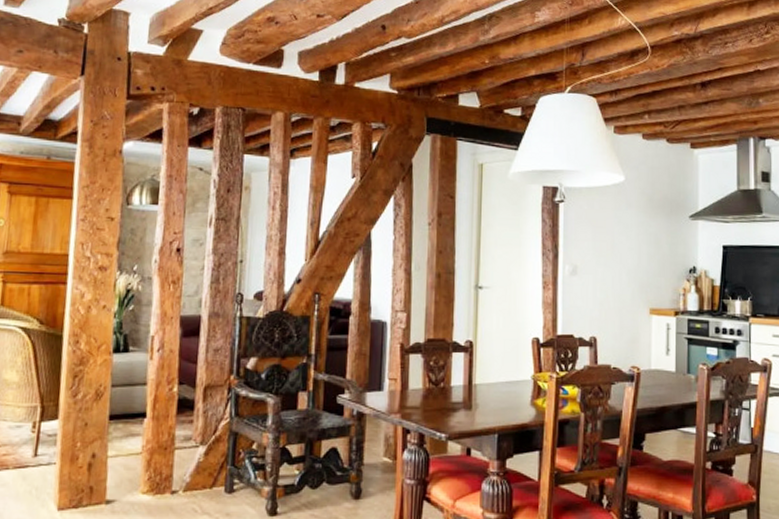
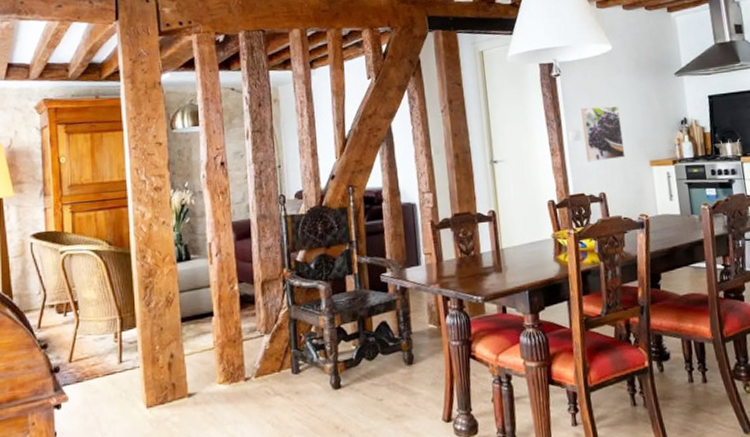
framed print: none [582,240,624,302] -> present [581,105,626,162]

